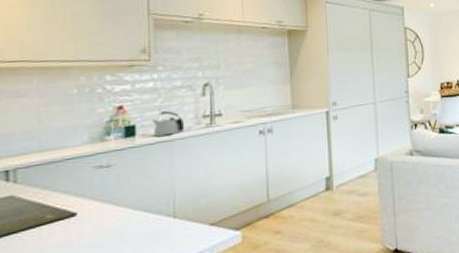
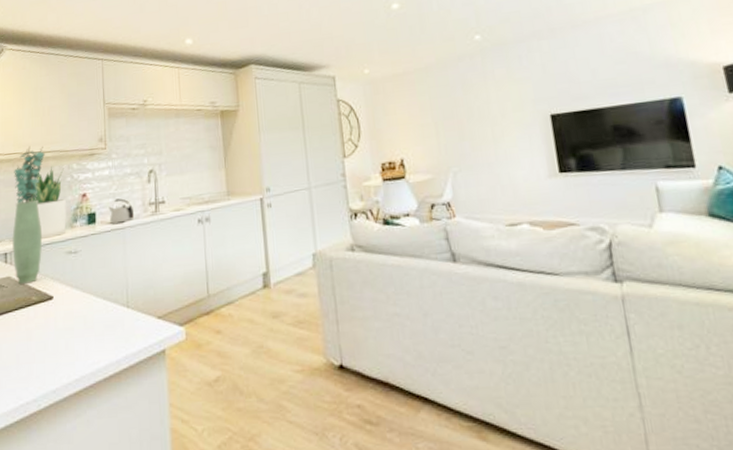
vase: none [17,54,67,203] -> present [12,146,46,284]
planter: none [41,77,96,155] -> present [28,166,66,240]

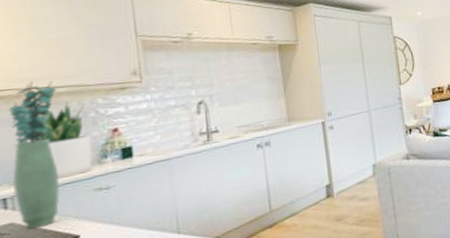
kettle: present [108,198,135,225] -> none [149,130,183,157]

